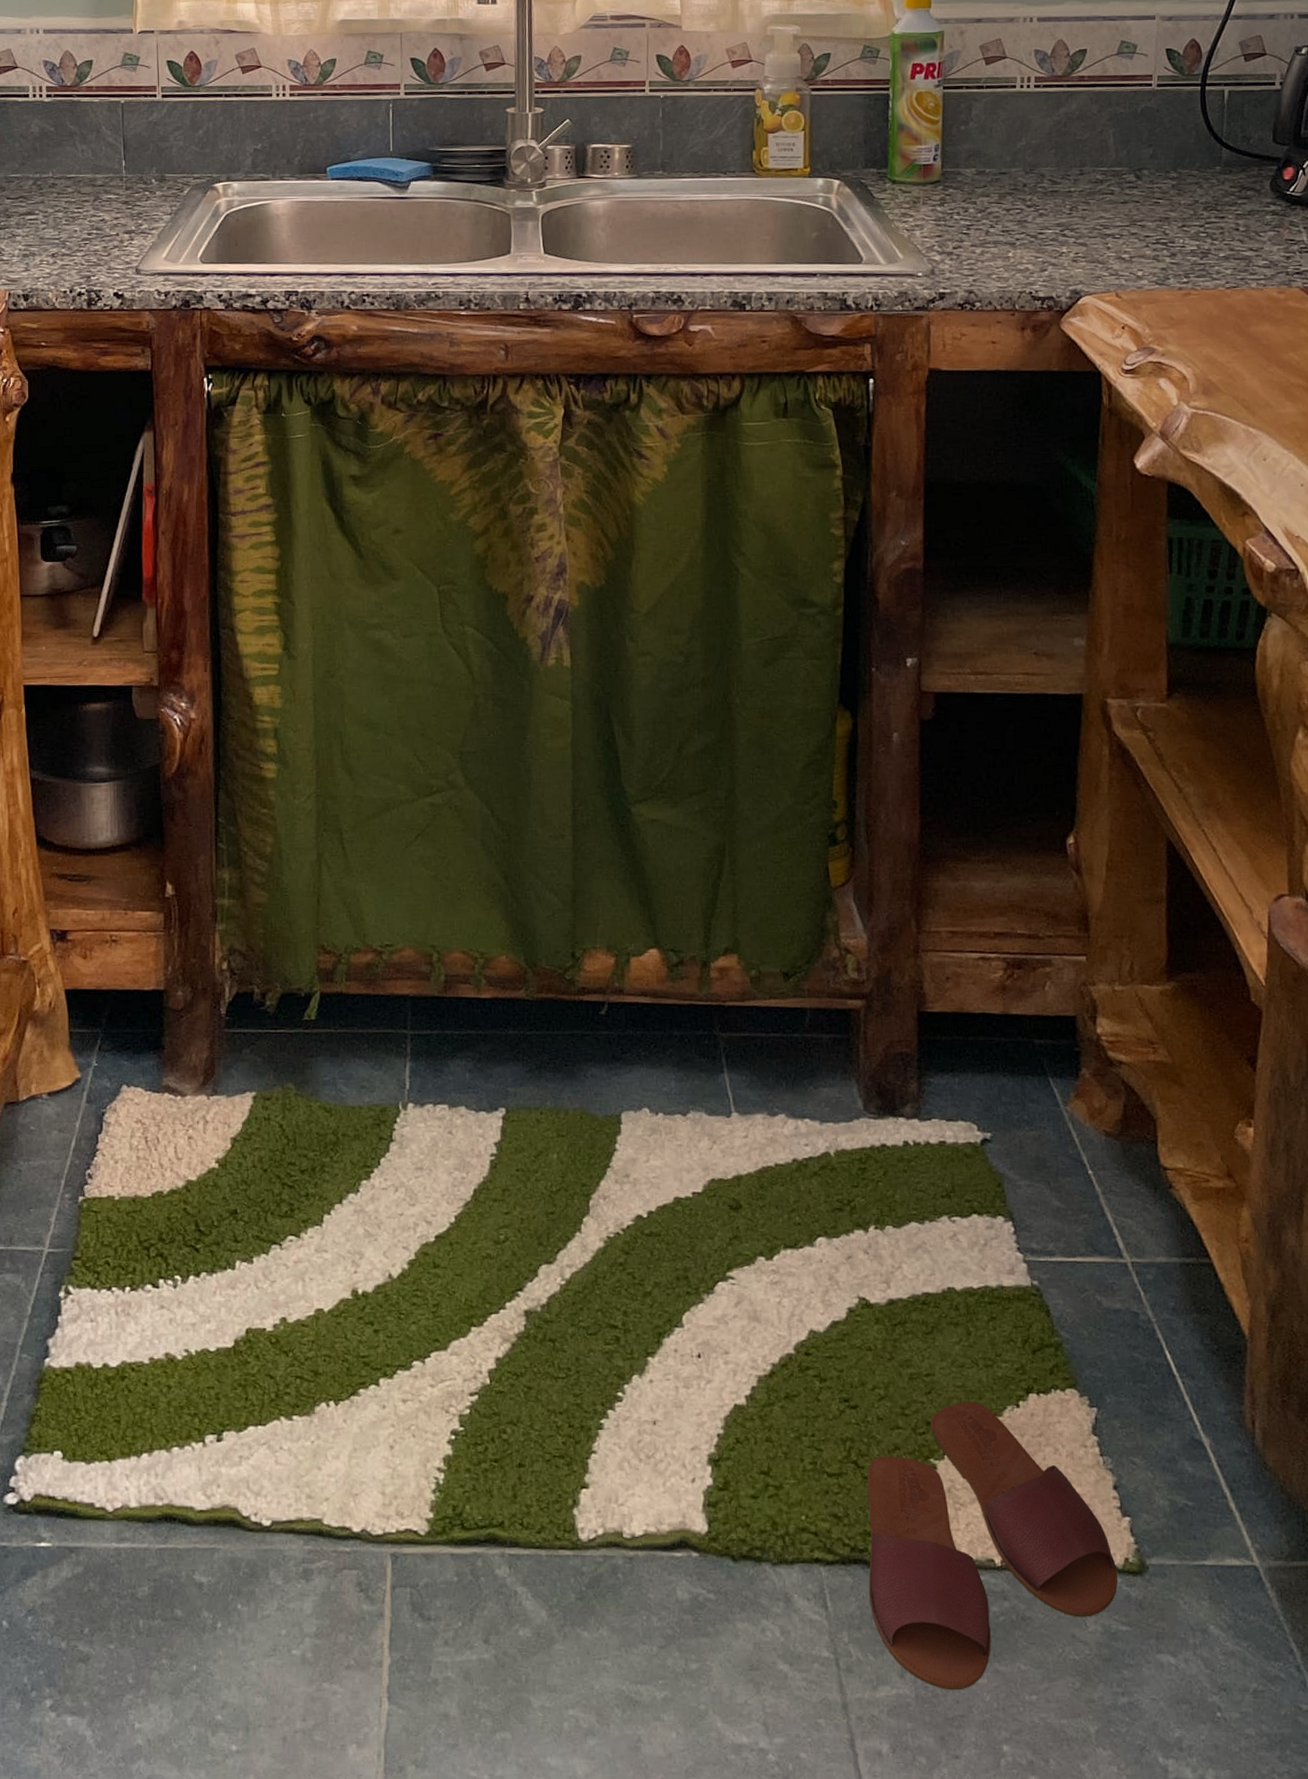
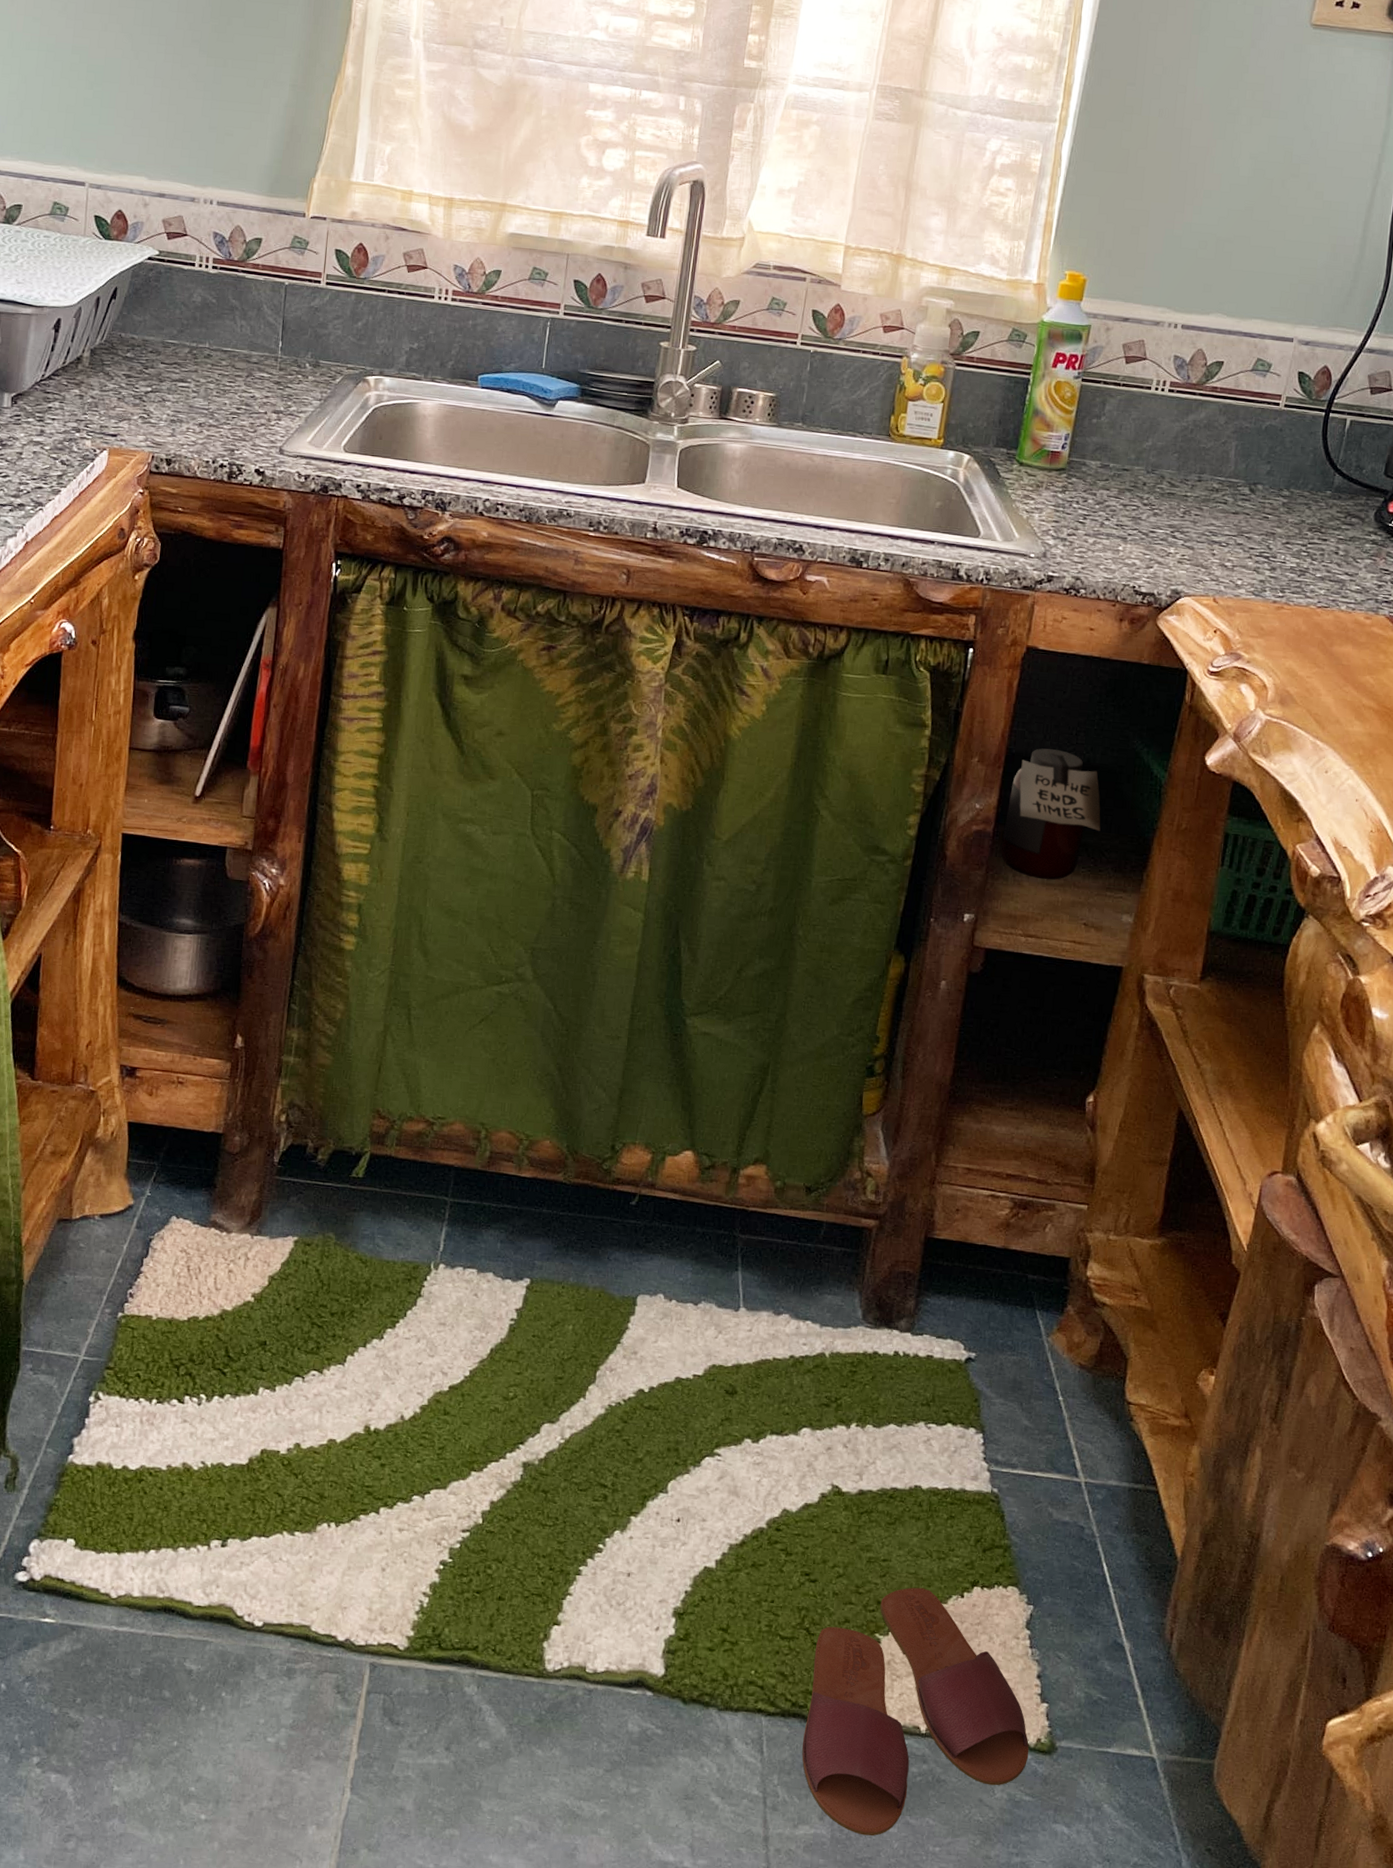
jar: none [933,473,1036,611] -> present [1000,748,1101,880]

